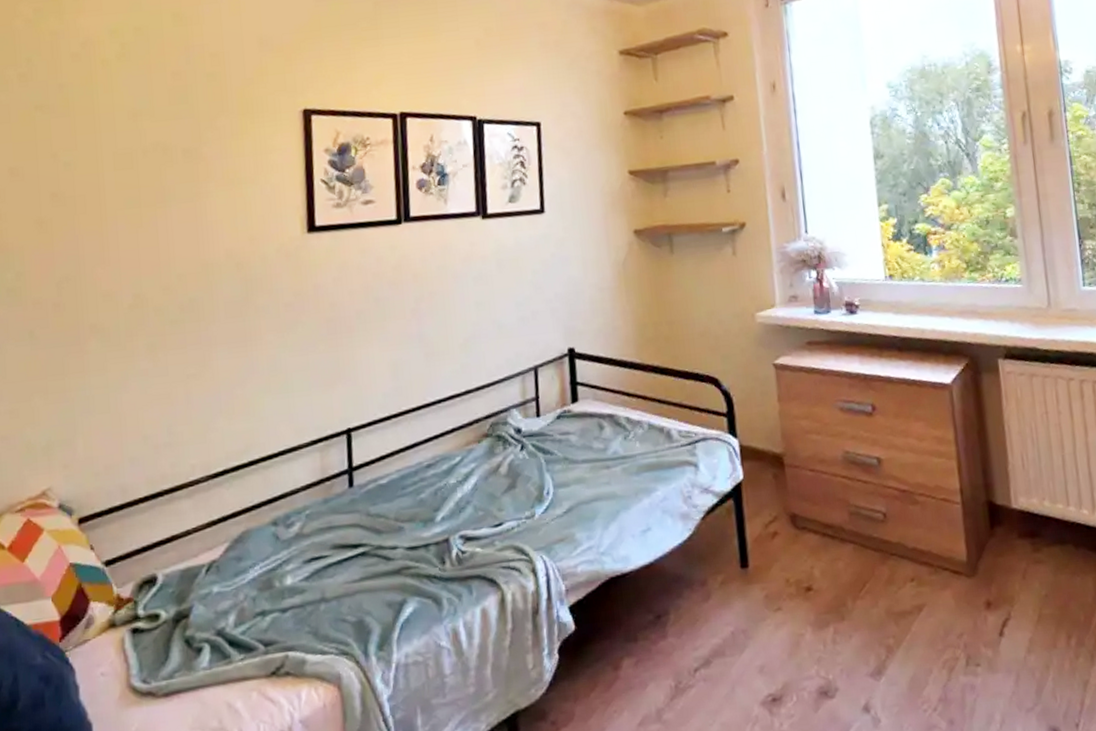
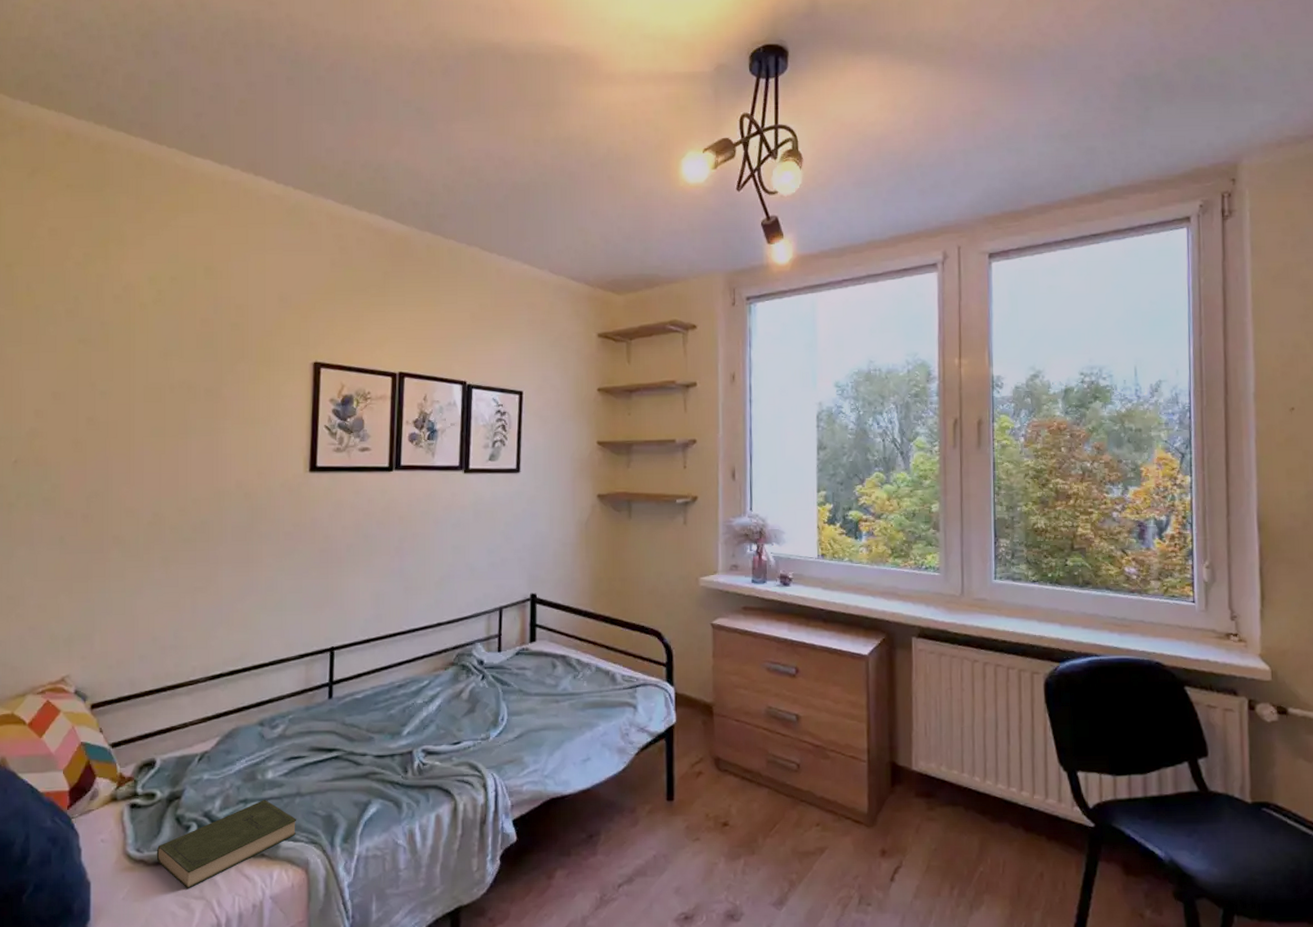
book: none [165,609,324,720] -> present [156,799,297,888]

